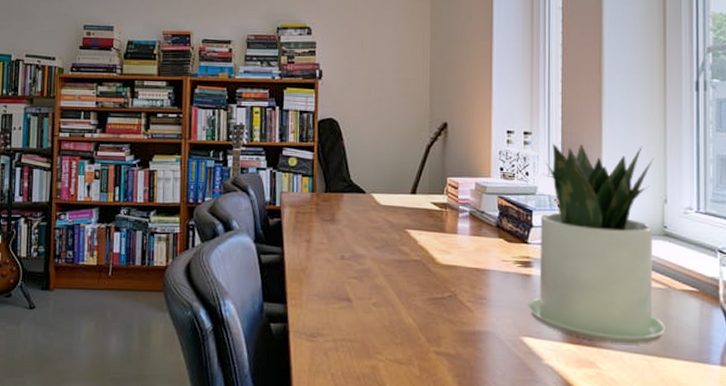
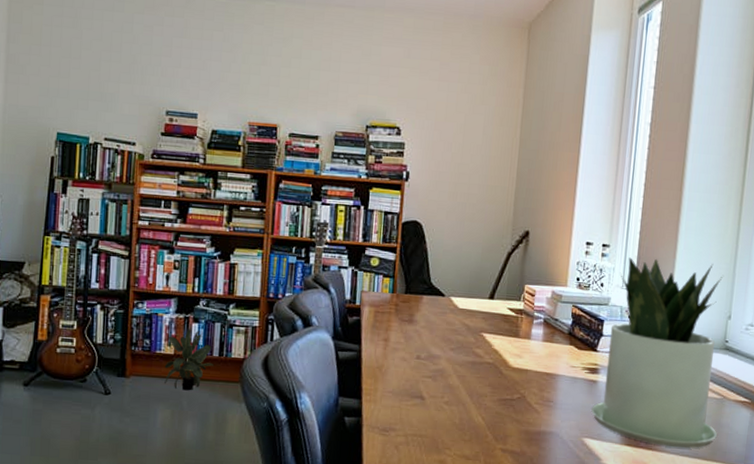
potted plant: none [88,238,137,302] -> present [164,329,214,391]

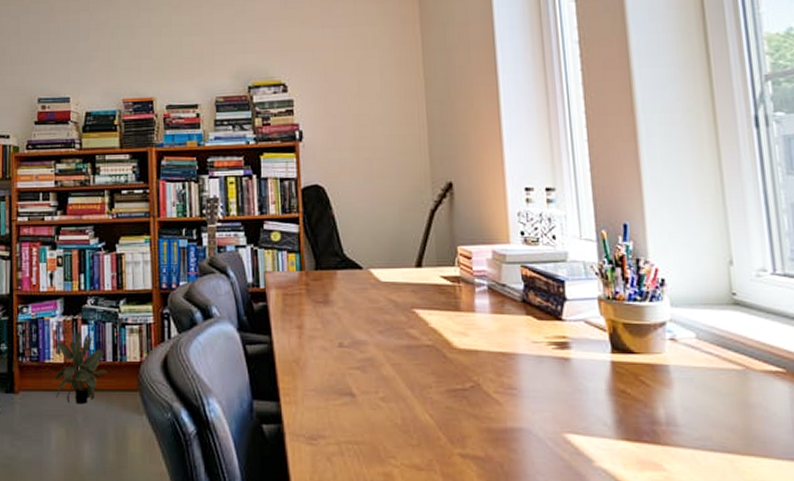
planter: present [591,257,723,448] -> none [569,198,748,440]

